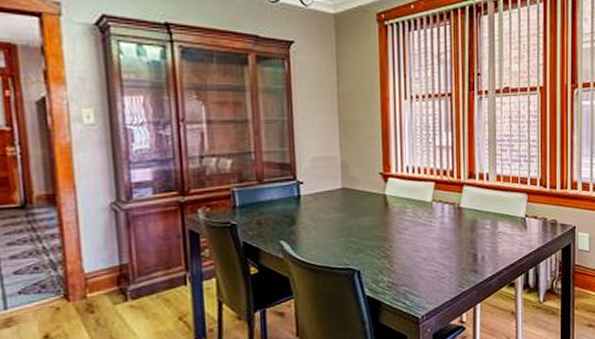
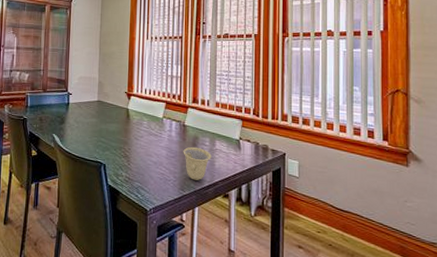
cup: none [459,232,494,273] -> present [183,146,212,180]

